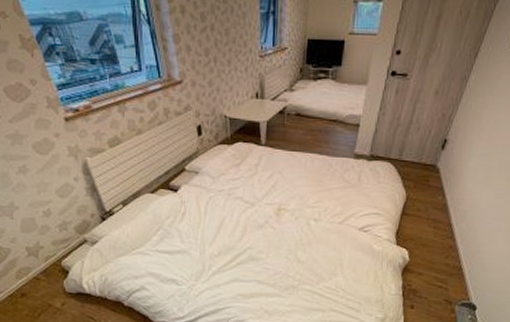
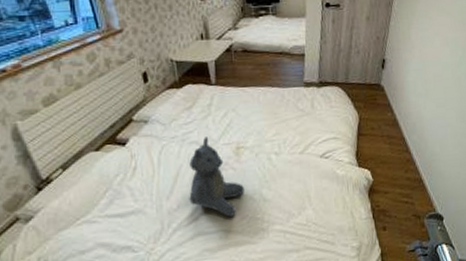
teddy bear: none [229,194,281,271] -> present [189,137,244,218]

